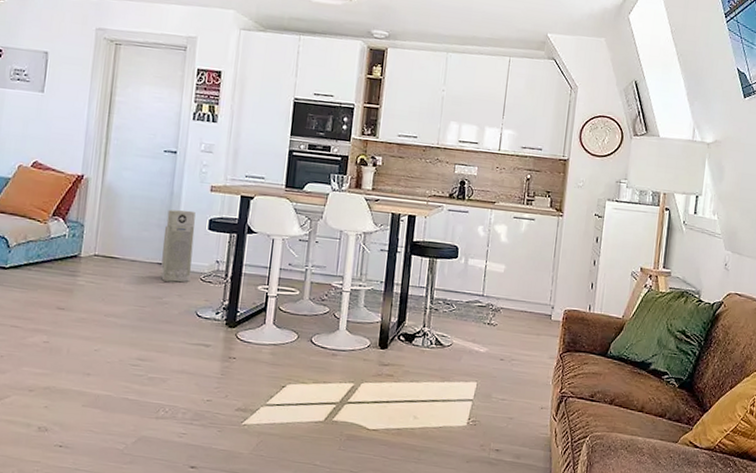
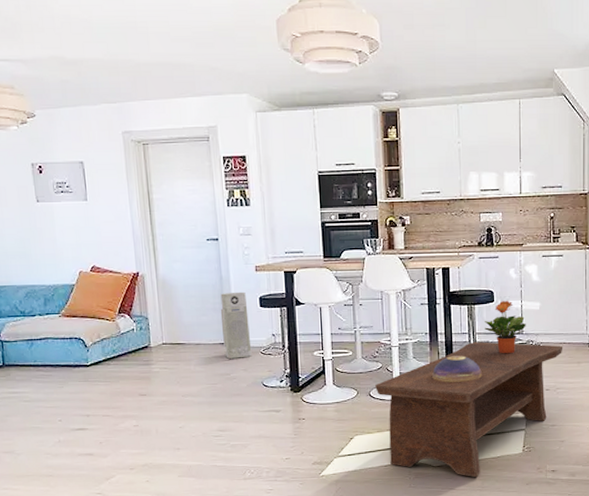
coffee table: none [318,298,524,448] -> present [375,342,563,478]
decorative bowl: none [381,309,435,340] -> present [432,356,482,382]
potted plant: none [444,258,488,316] -> present [485,301,526,354]

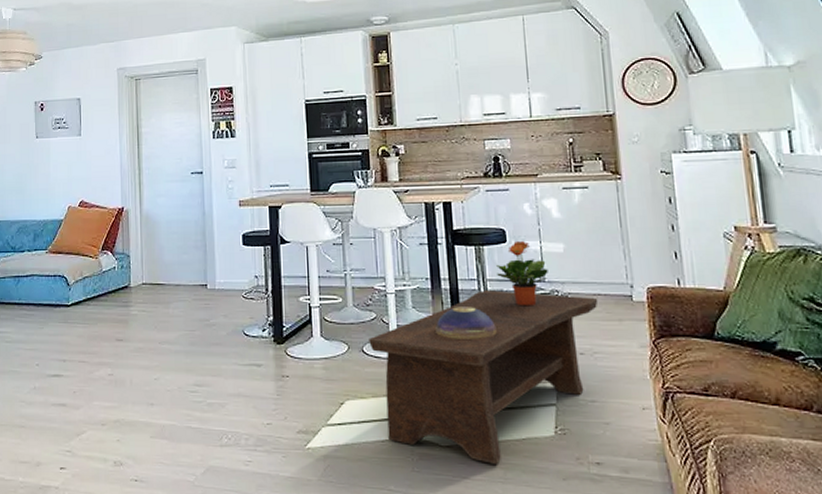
air purifier: present [220,291,252,359] -> none [202,228,233,302]

